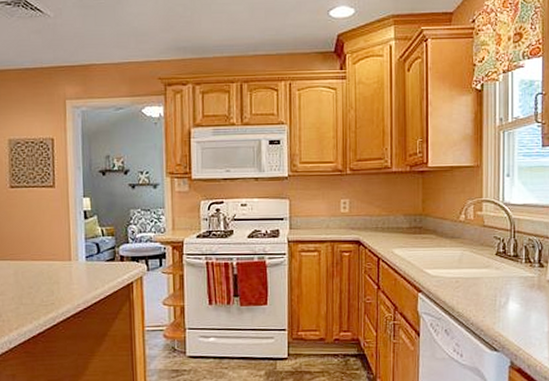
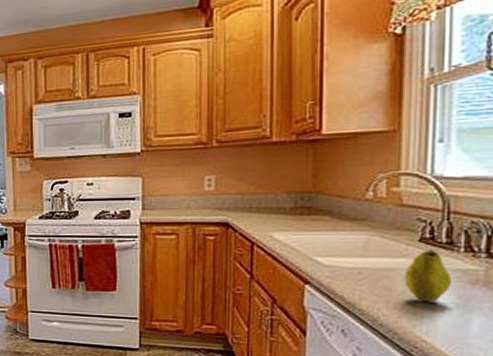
fruit: none [487,261,518,304] -> present [404,249,453,302]

